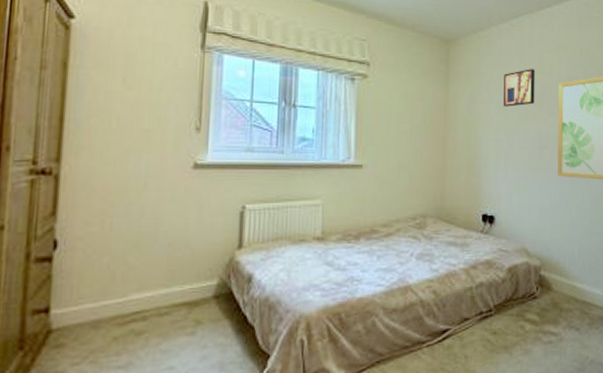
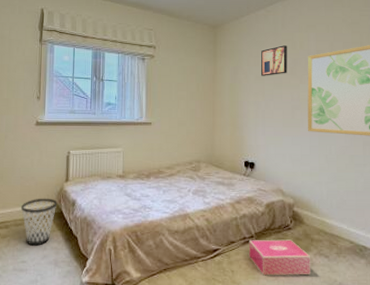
wastebasket: none [167,273,225,344] -> present [20,198,58,246]
shoe box: none [485,311,560,359] -> present [248,239,311,276]

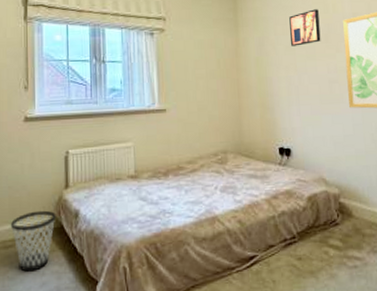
shoe box: present [248,239,311,276] -> none [291,237,365,283]

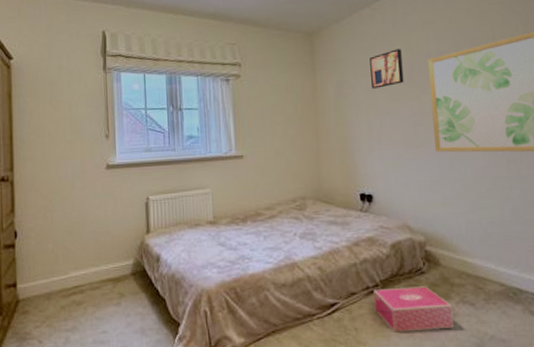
wastebasket: present [10,210,56,272] -> none [96,254,139,312]
shoe box: none [291,237,365,283] -> present [373,286,454,333]

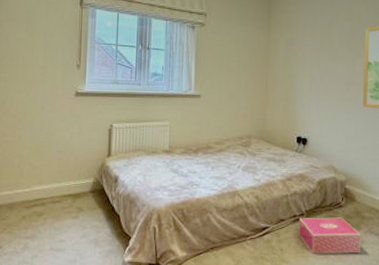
wall art: present [369,49,404,89] -> none [316,16,345,49]

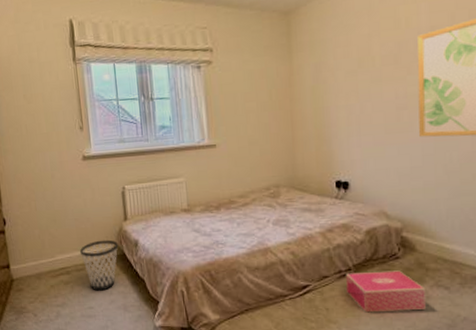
wastebasket: none [58,173,99,224] -> present [79,240,119,291]

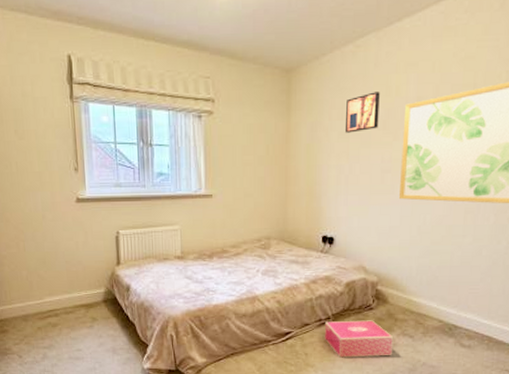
wastebasket: present [79,240,119,291] -> none [69,283,110,334]
wall art: none [351,25,389,71] -> present [344,92,380,133]

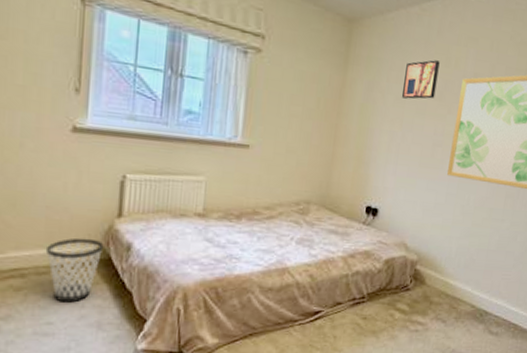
wastebasket: none [69,283,110,334] -> present [45,238,104,303]
shoe box: present [324,320,394,358] -> none [356,301,427,342]

